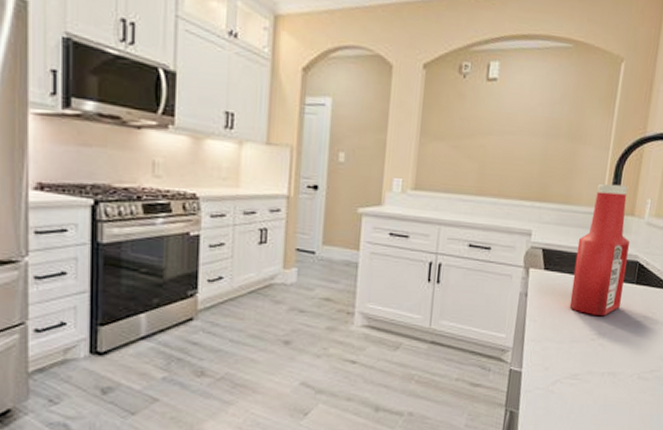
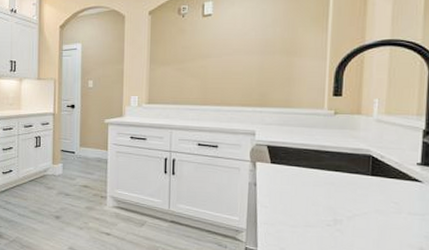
ketchup bottle: present [569,183,630,315] -> none [300,88,359,204]

